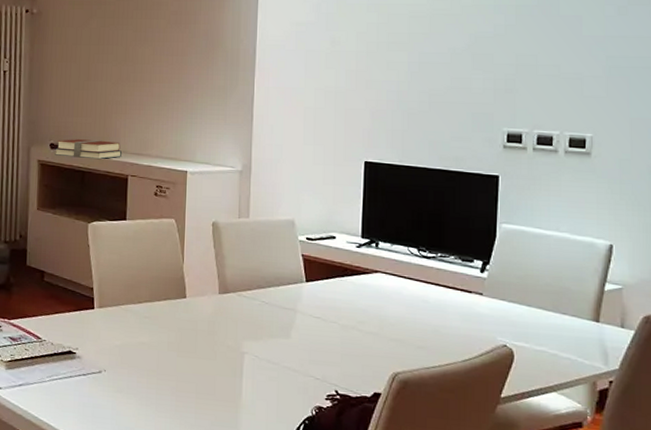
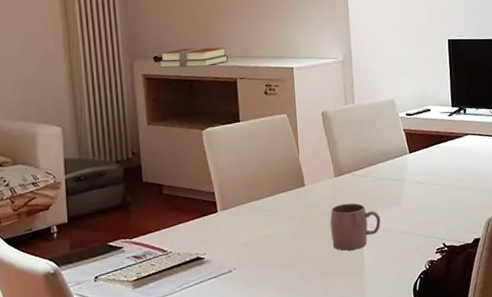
mug: none [208,324,265,377] -> present [329,203,381,251]

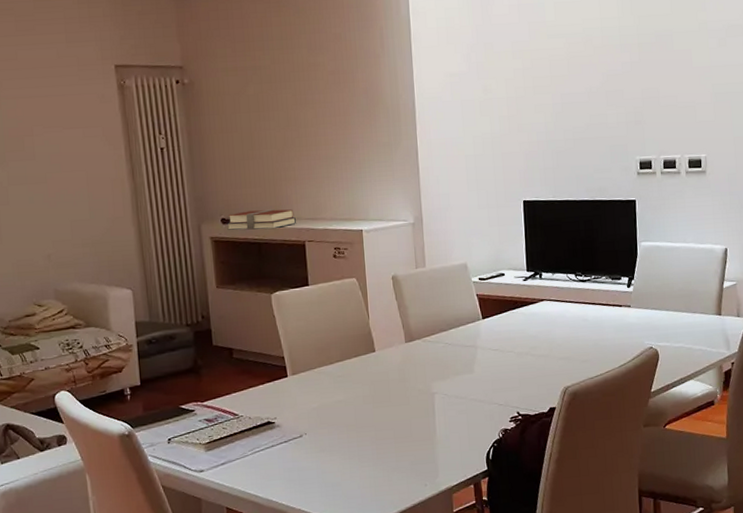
mug: present [329,203,381,251] -> none [400,369,453,418]

